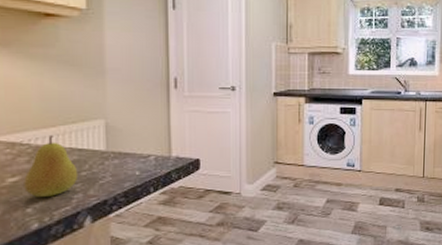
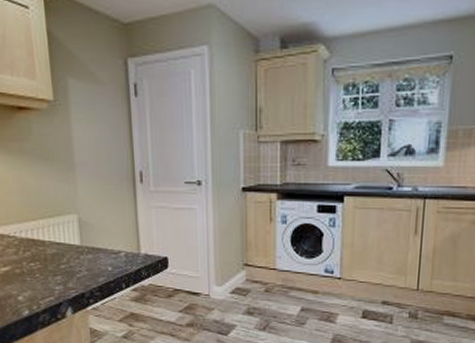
fruit: present [24,134,79,197] -> none [13,228,58,287]

